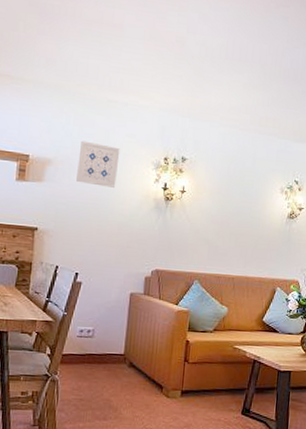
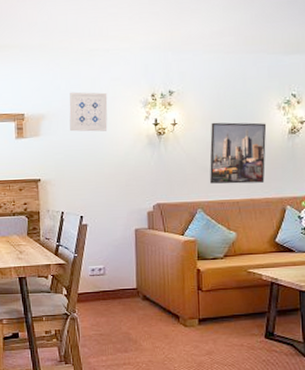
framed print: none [210,196,269,262] -> present [210,122,267,184]

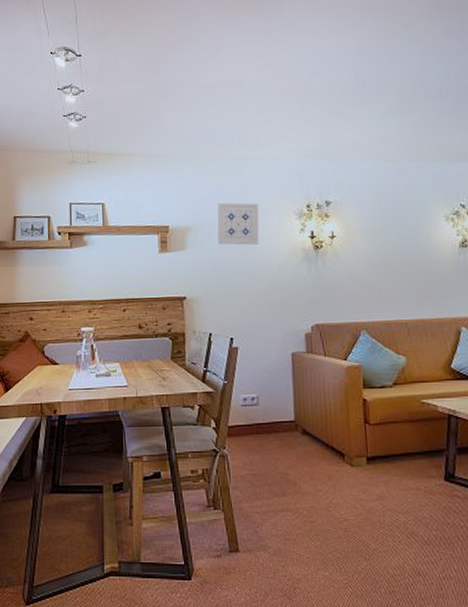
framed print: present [210,122,267,184] -> none [373,235,435,303]

